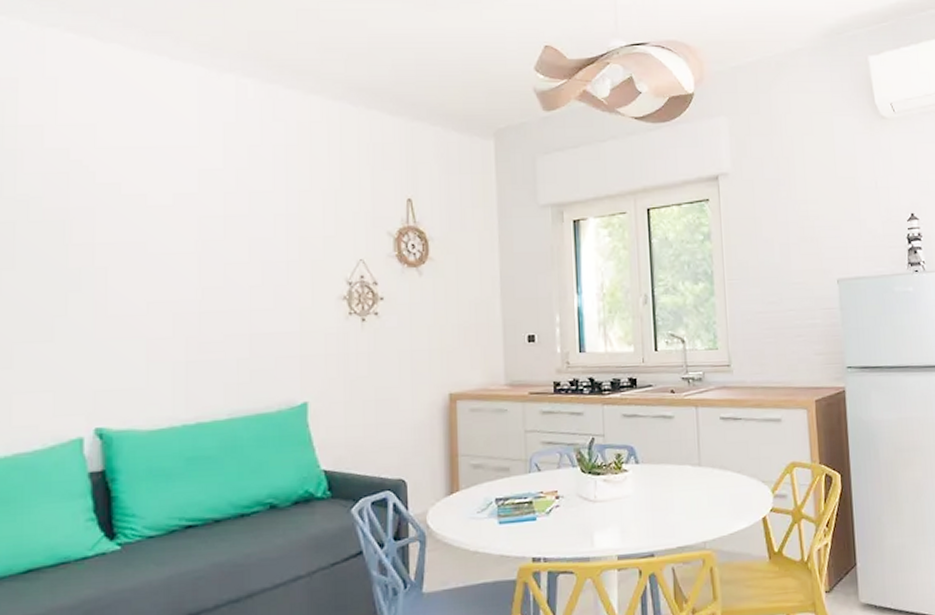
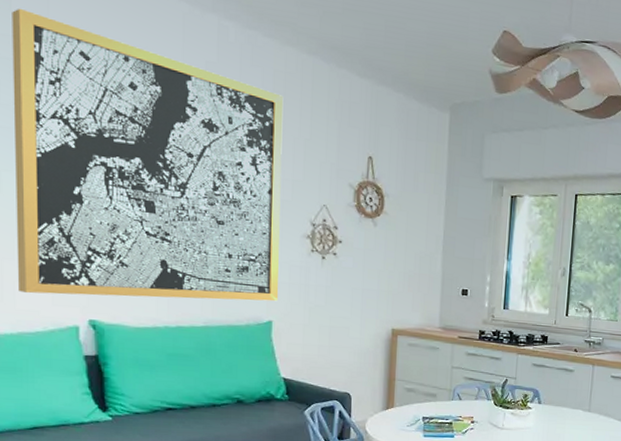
wall art: none [14,96,314,407] -> present [12,8,284,302]

